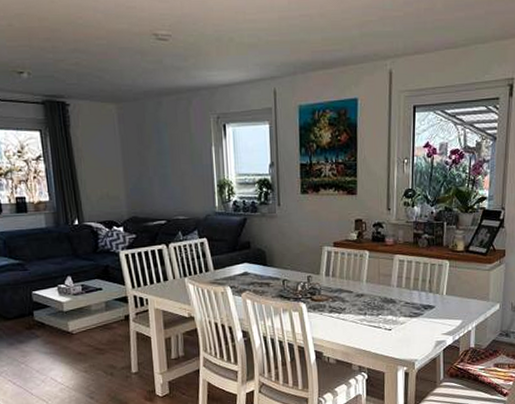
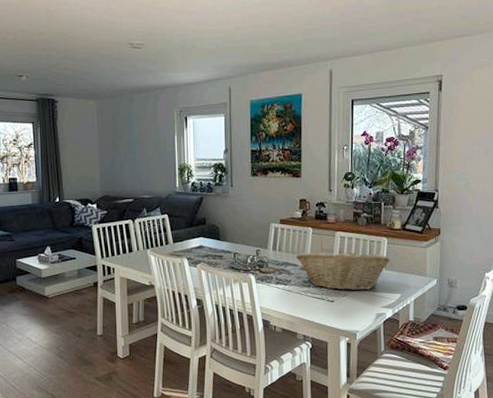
fruit basket: none [351,273,452,318] -> present [296,248,390,290]

